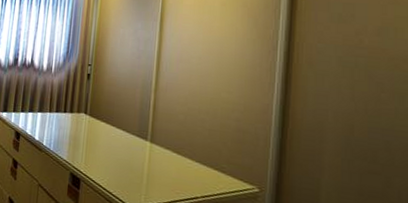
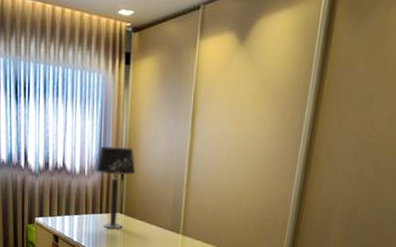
table lamp: none [61,46,103,131] -> present [95,146,136,229]

